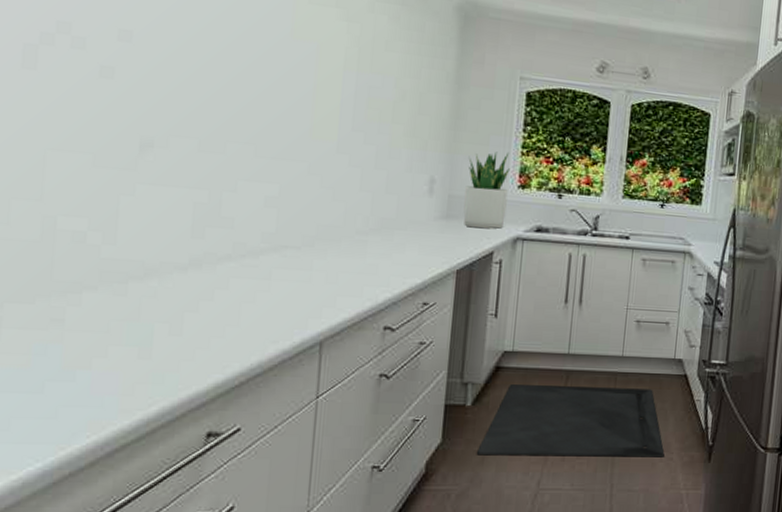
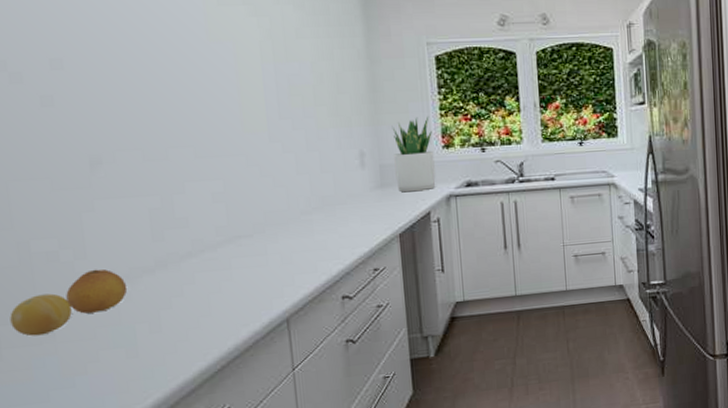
fruit: none [18,275,88,320] -> present [10,293,72,337]
fruit: none [85,257,154,304] -> present [66,269,128,314]
door mat: present [476,384,665,457] -> none [446,317,620,401]

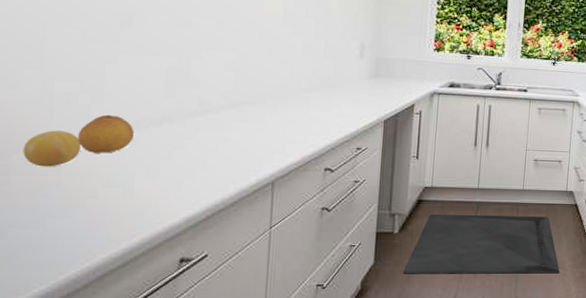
planter: present [392,116,436,193] -> none [389,21,427,86]
door mat: none [446,317,620,401] -> present [403,215,560,274]

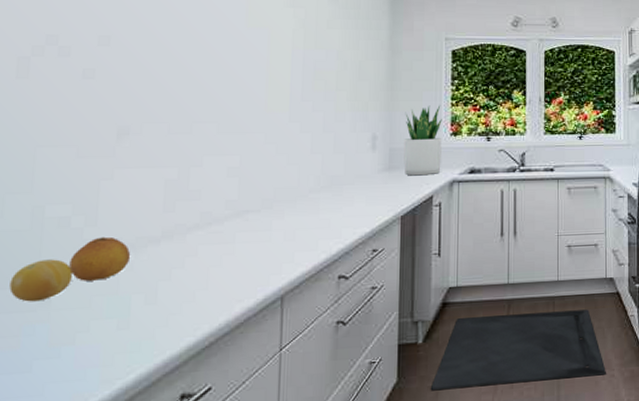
planter: none [389,21,427,86] -> present [404,105,442,176]

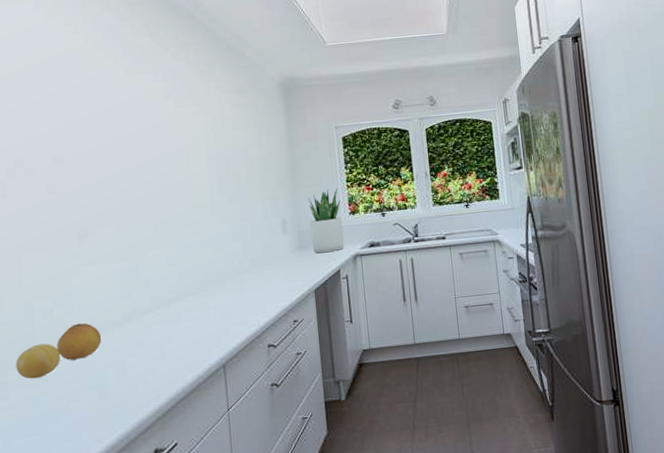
door mat: present [430,309,606,391] -> none [356,363,512,441]

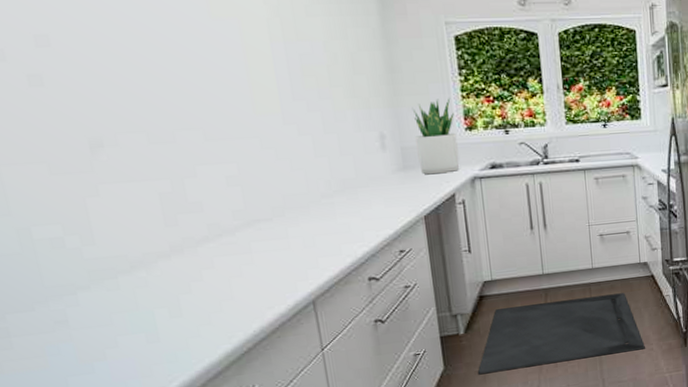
fruit: present [16,343,60,379] -> none [16,280,85,324]
fruit: present [57,323,102,360] -> none [76,255,143,300]
door mat: none [356,363,512,441] -> present [477,293,645,375]

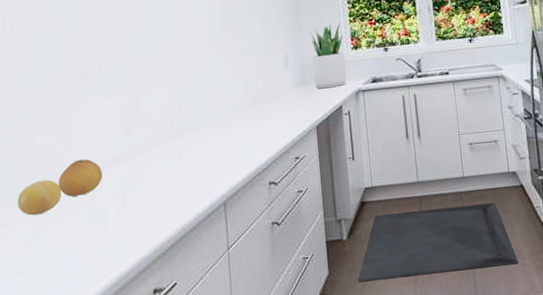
fruit: none [16,280,85,324] -> present [17,179,61,216]
fruit: none [76,255,143,300] -> present [58,159,103,197]

